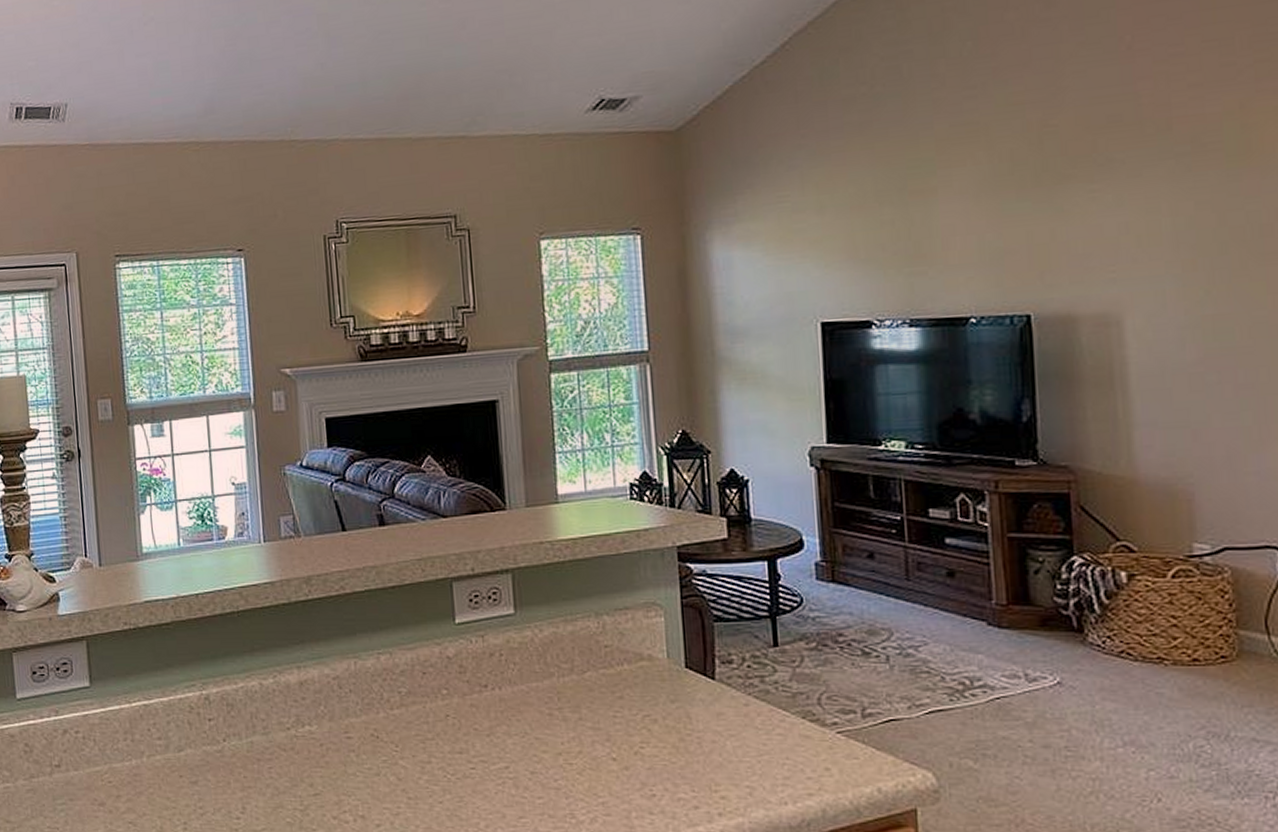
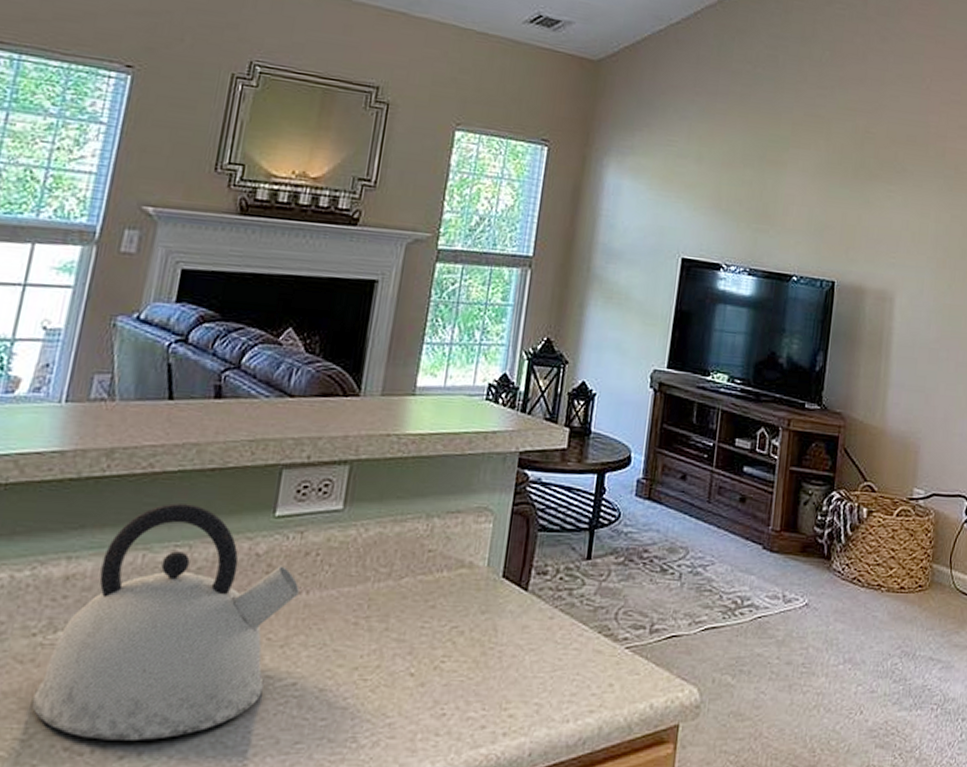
kettle: none [299,618,492,812] -> present [31,503,300,740]

